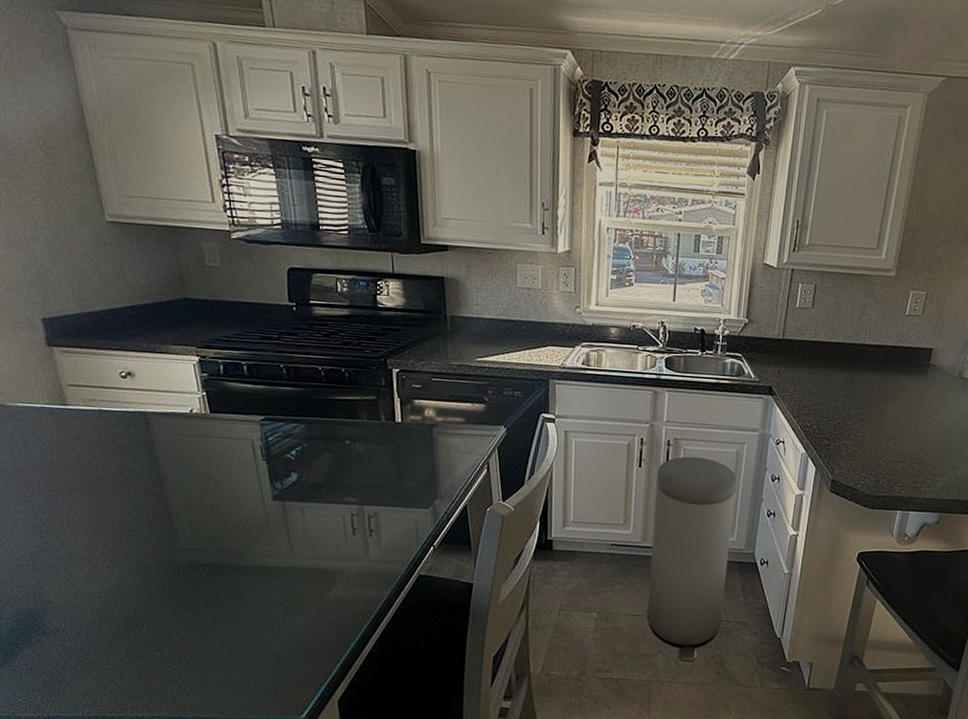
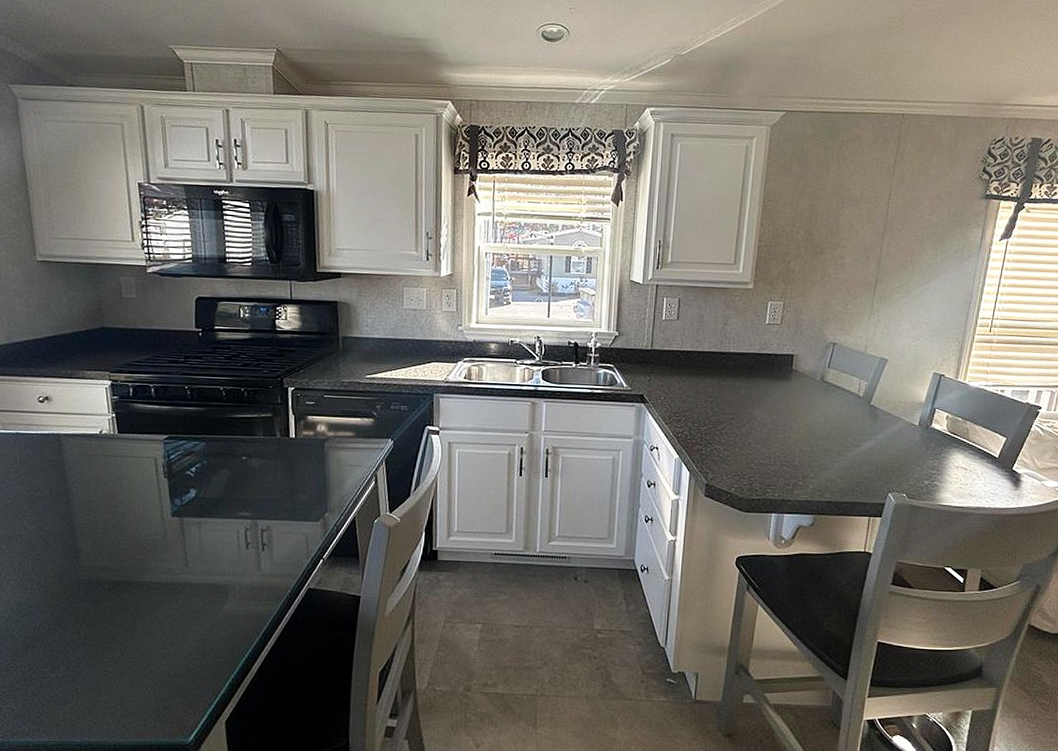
pedal bin: present [646,456,738,662] -> none [530,464,615,675]

